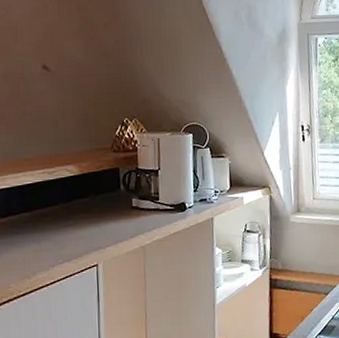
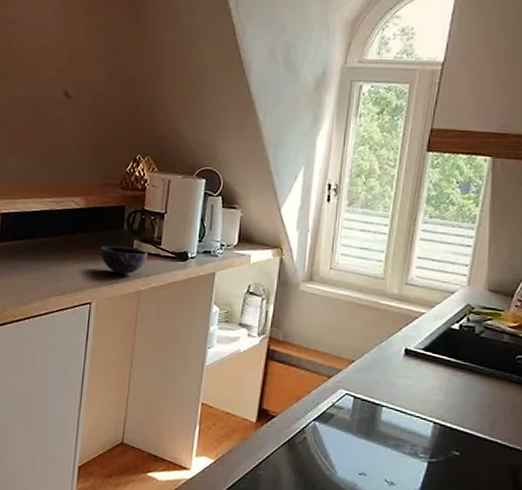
bowl: none [100,206,148,233] -> present [100,246,149,275]

